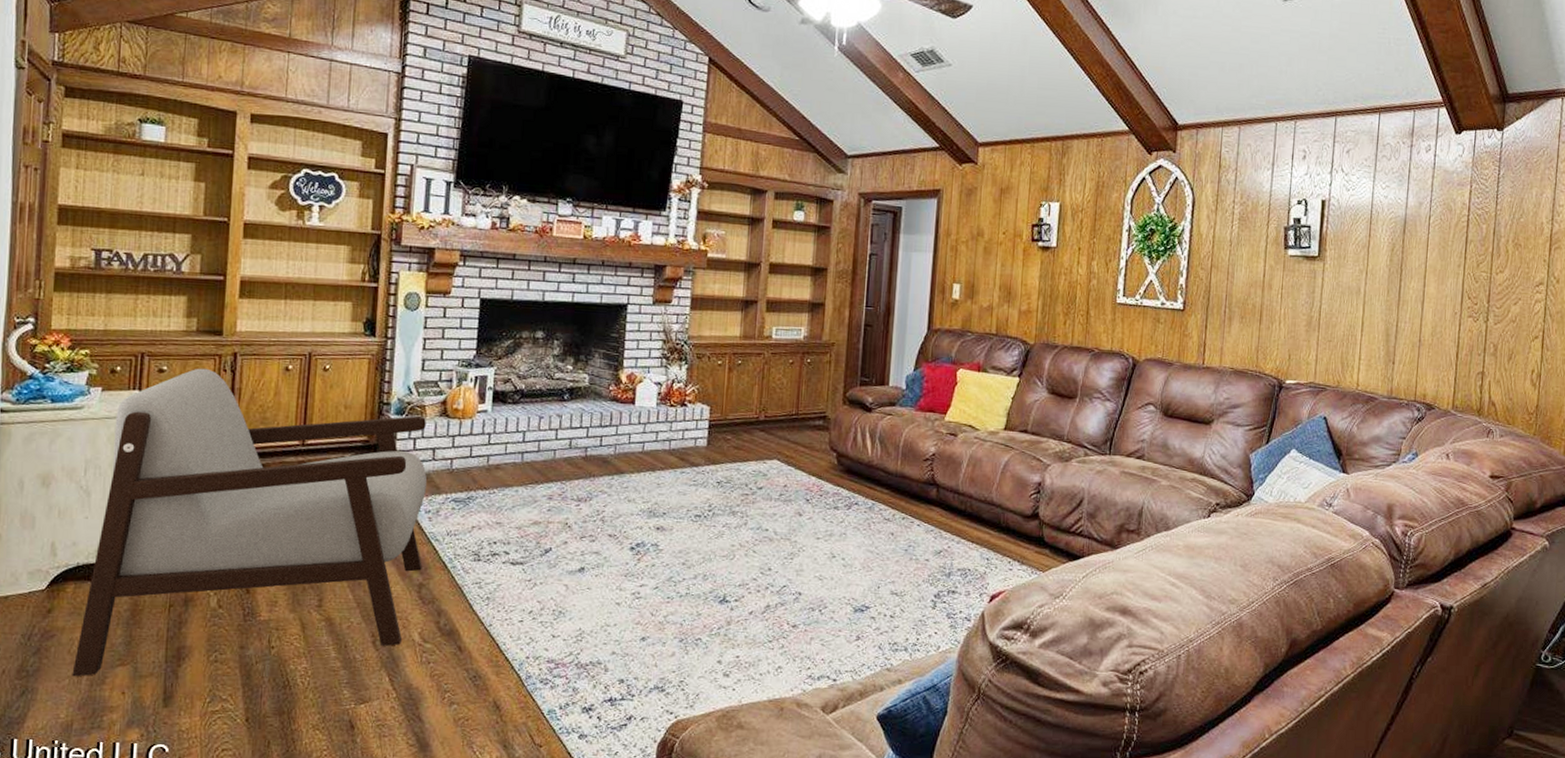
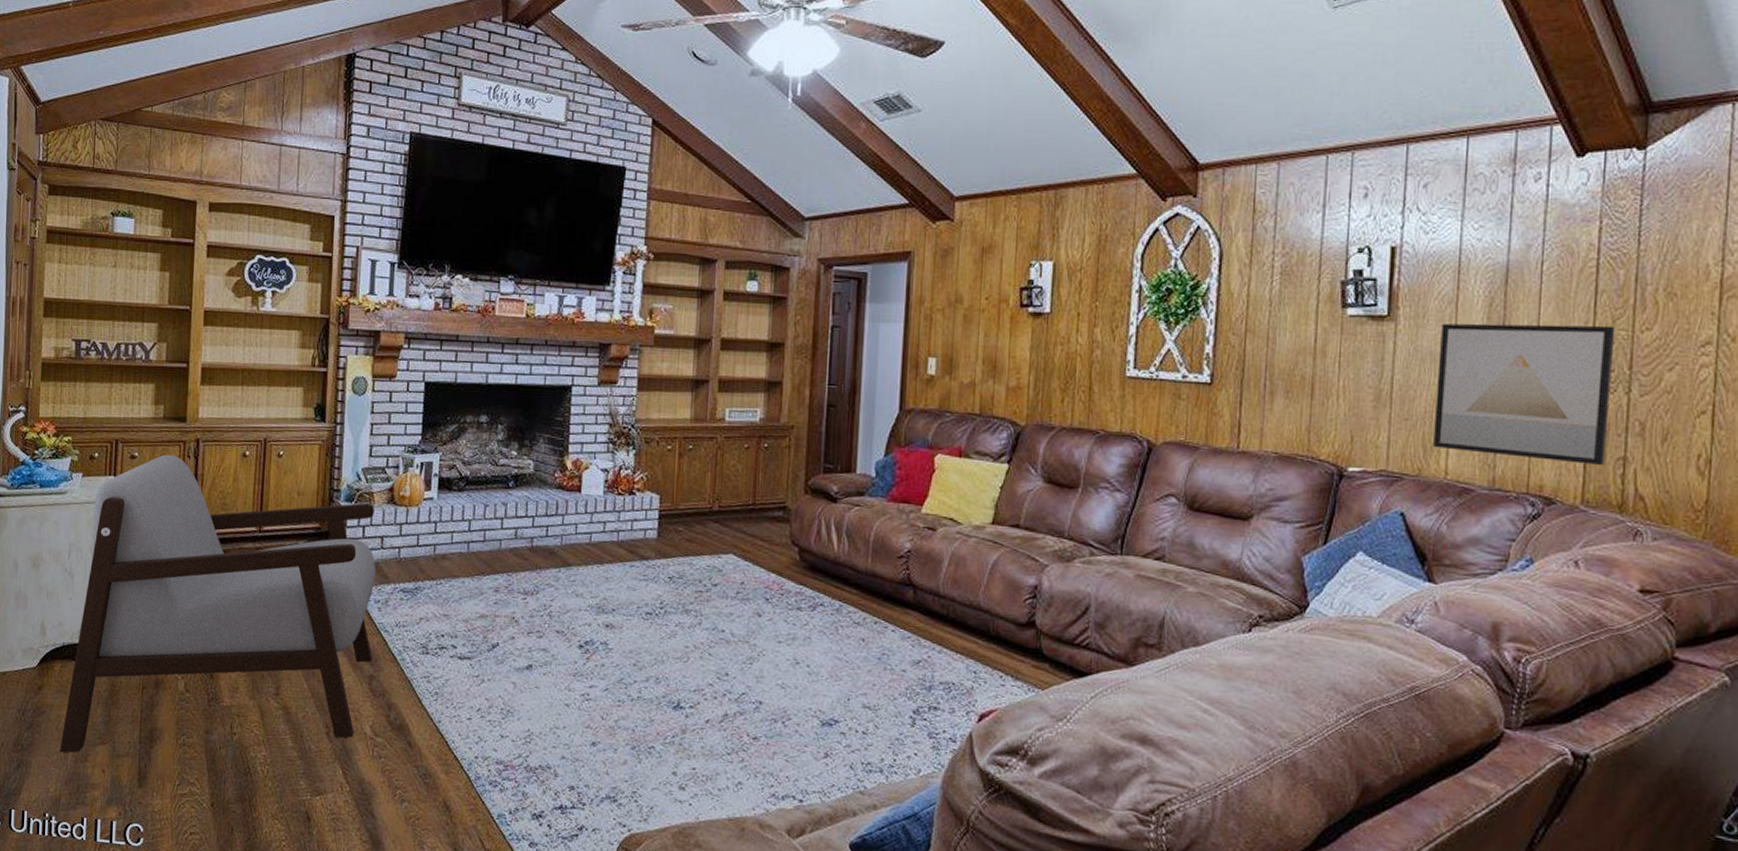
wall art: none [1349,264,1479,379] -> present [1433,323,1616,466]

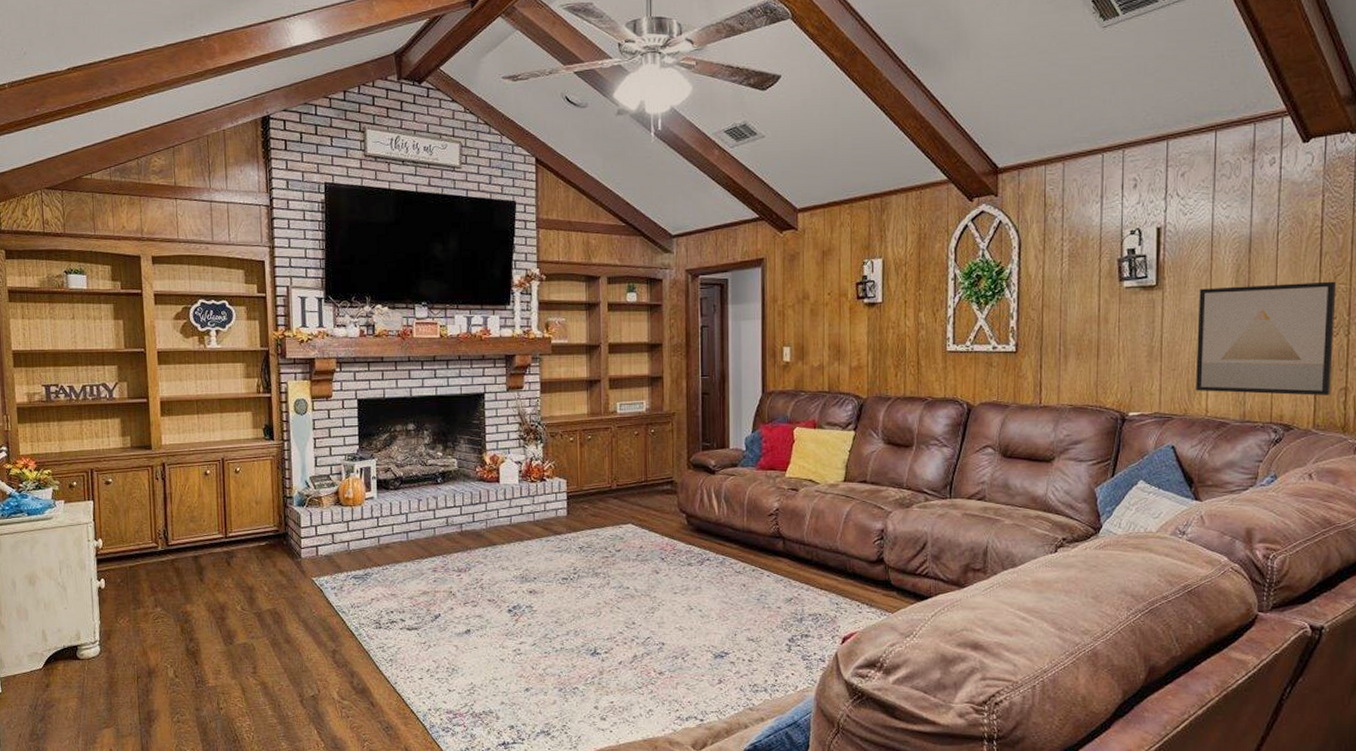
armchair: present [59,454,376,753] -> none [70,478,334,738]

